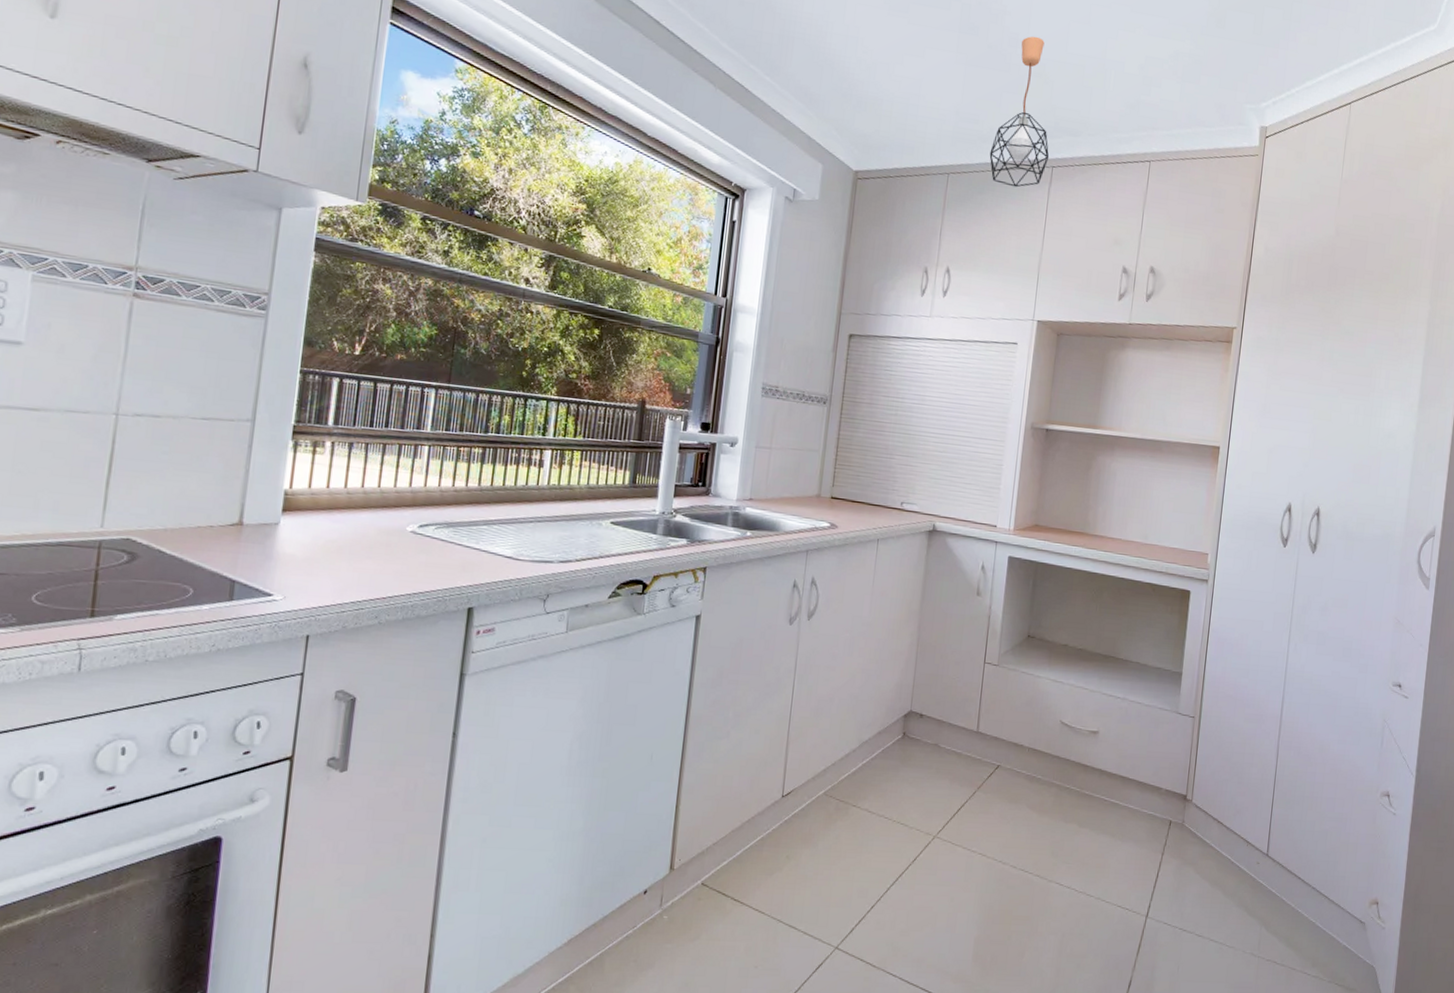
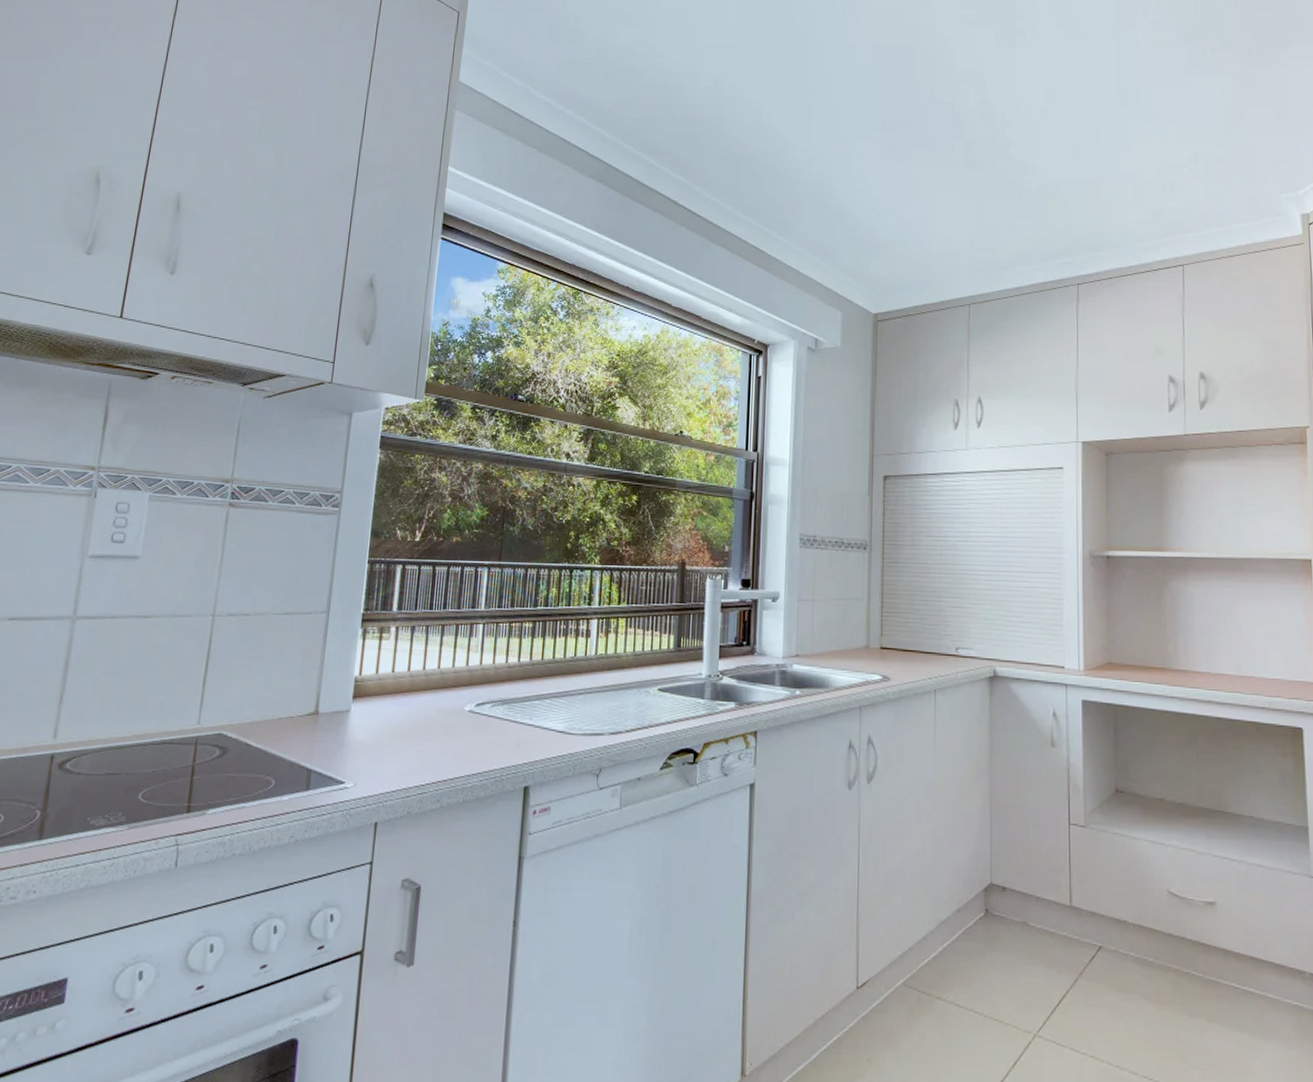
pendant light: present [989,36,1049,188] -> none [1010,161,1073,309]

